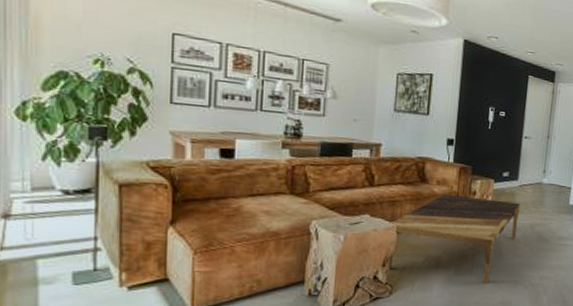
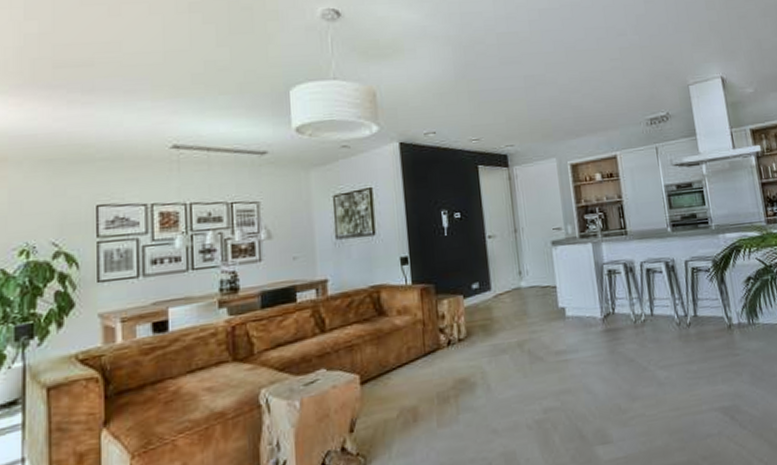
coffee table: present [384,194,521,283] -> none [352,318,504,437]

